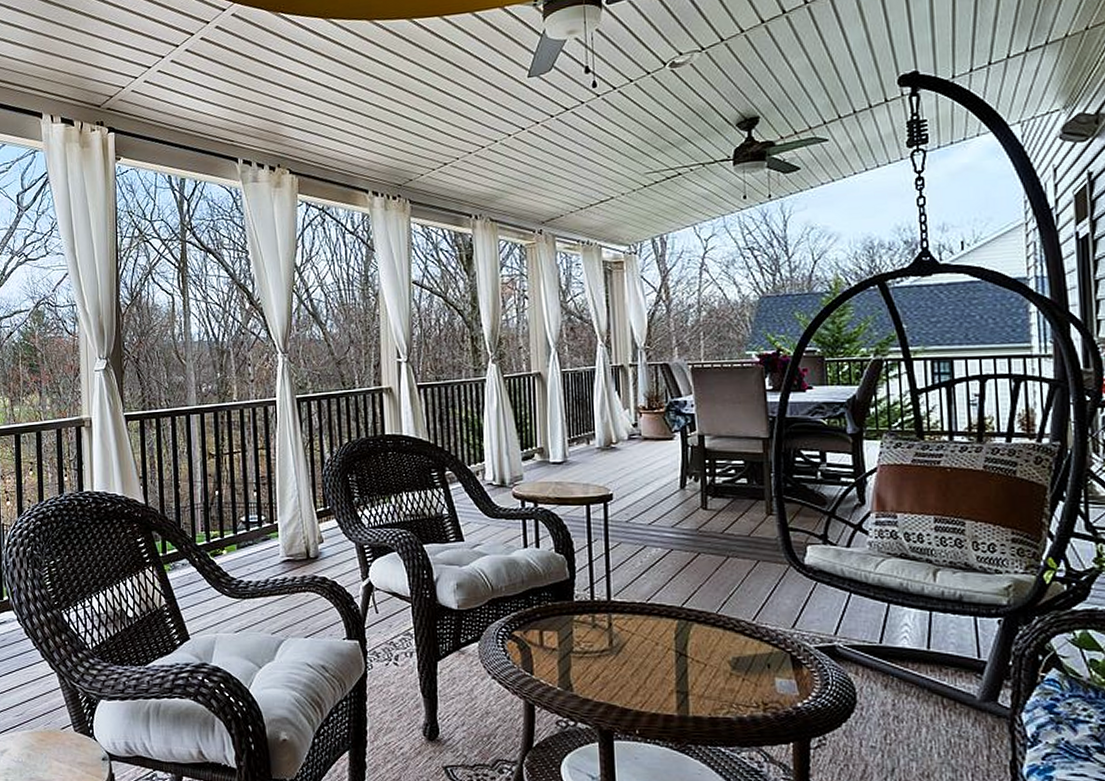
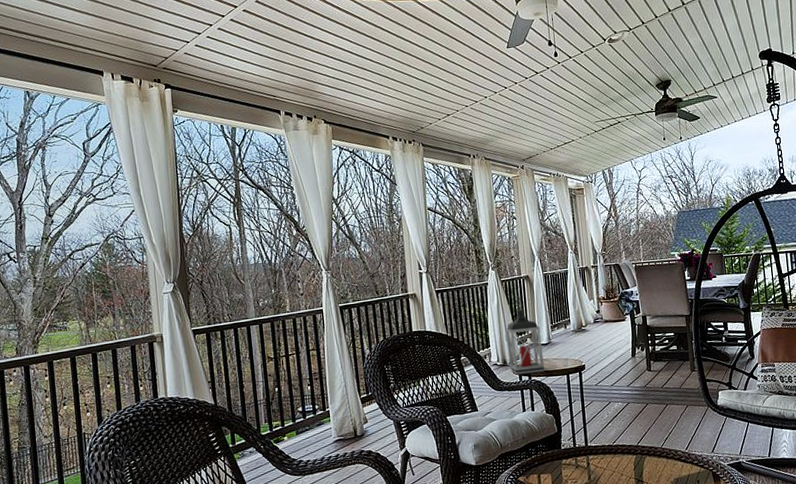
lantern: none [507,398,556,500] -> present [506,296,545,375]

